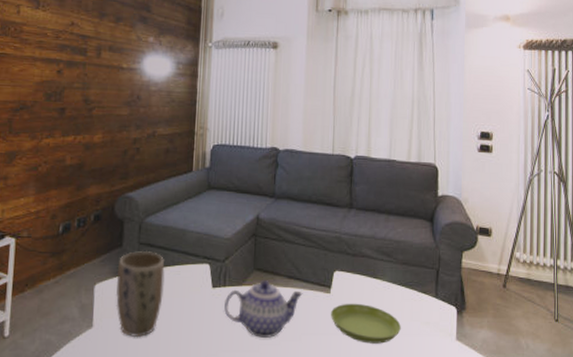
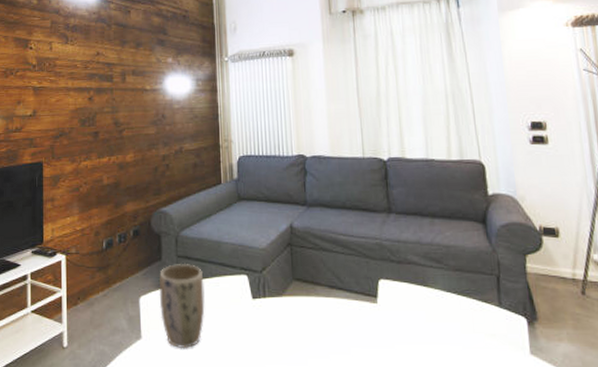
teapot: present [224,280,303,338] -> none [266,291,347,350]
saucer: present [330,303,401,344] -> none [379,313,462,358]

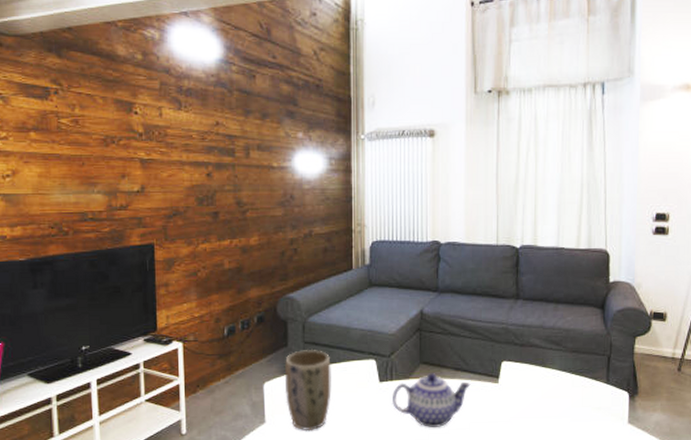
teapot: none [266,291,347,350] -> present [392,373,471,427]

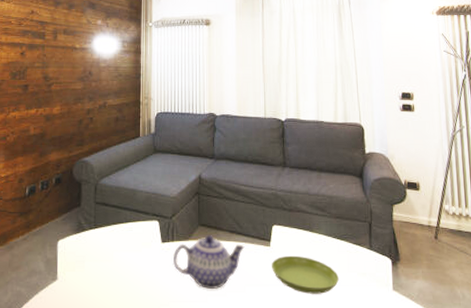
plant pot: present [284,349,331,432] -> none [76,209,119,290]
saucer: none [499,391,571,430] -> present [271,255,339,294]

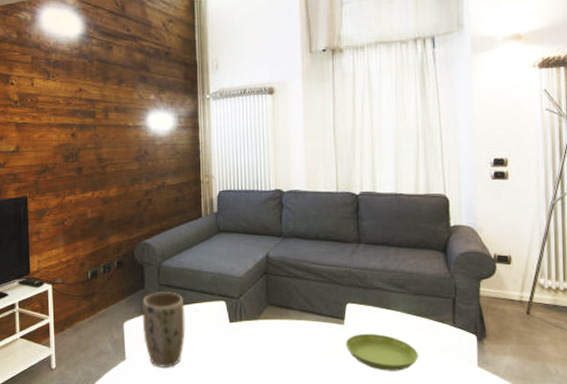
plant pot: none [76,209,119,290] -> present [142,291,185,368]
teapot: present [173,235,245,289] -> none [242,314,317,367]

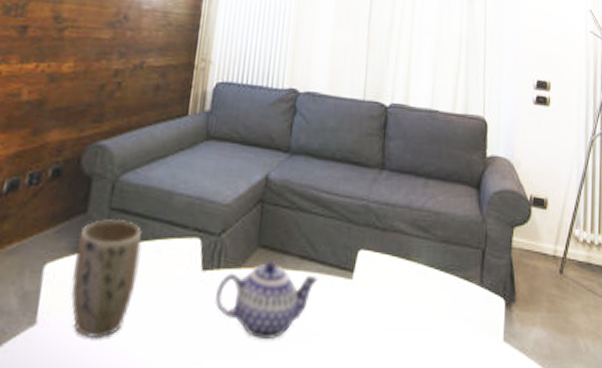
teapot: none [242,314,317,367] -> present [215,261,318,339]
saucer: present [345,333,418,371] -> none [350,292,438,346]

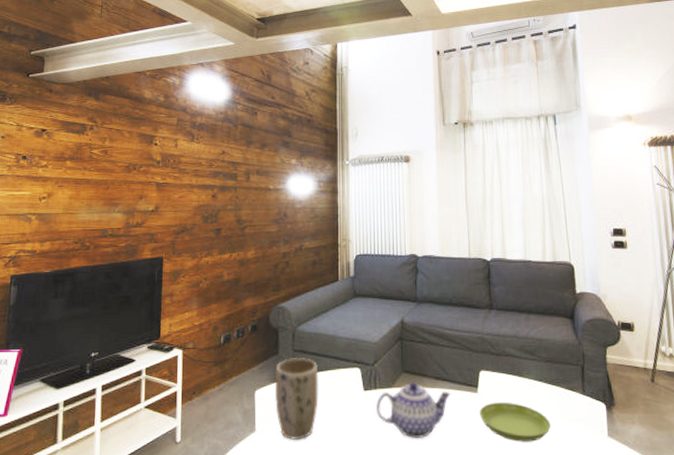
saucer: none [350,292,438,346] -> present [479,402,551,442]

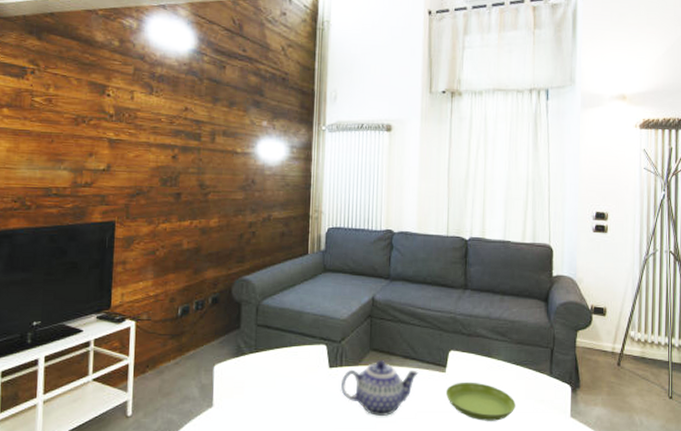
plant pot: present [274,357,319,441] -> none [234,332,282,417]

